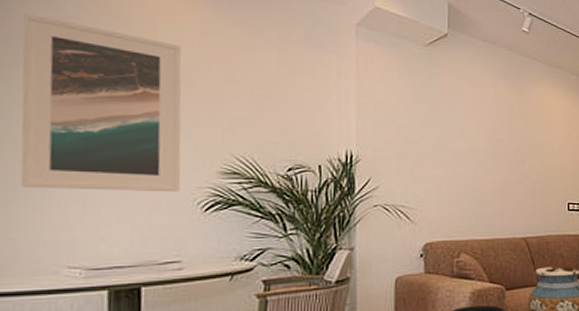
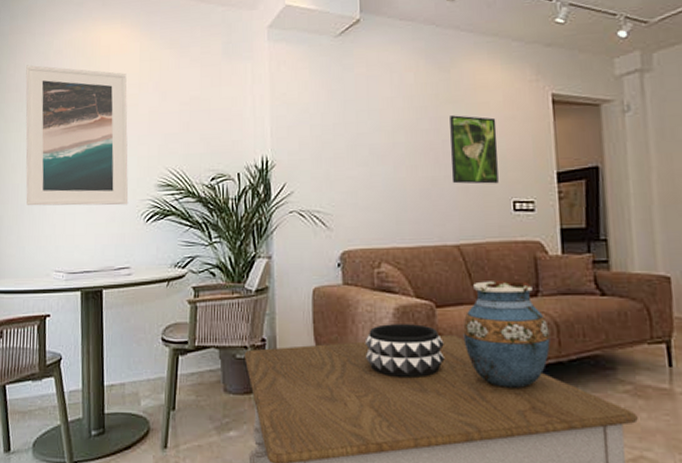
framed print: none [521,129,558,188] -> present [450,115,499,184]

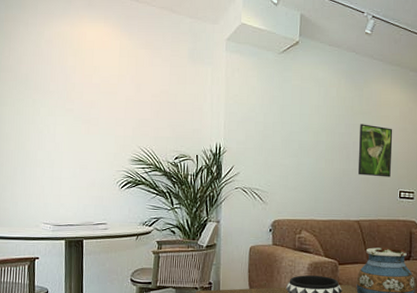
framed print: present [25,65,129,206] -> none [18,50,108,174]

